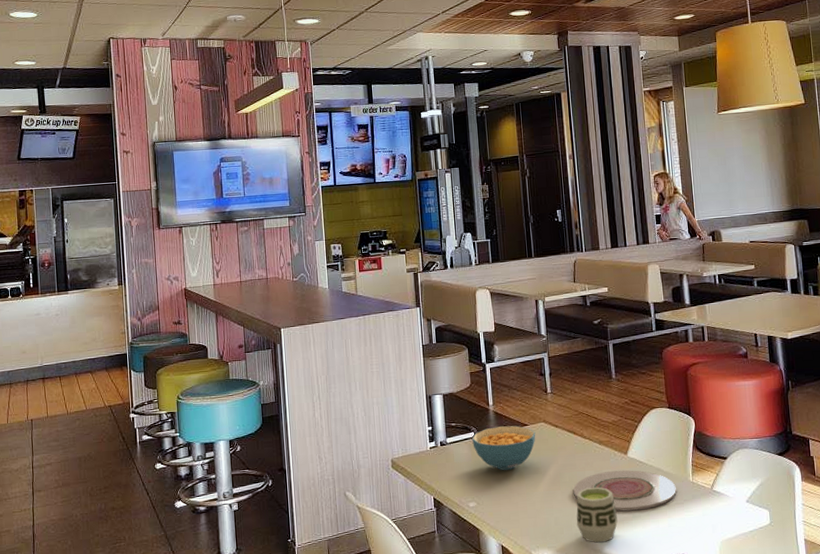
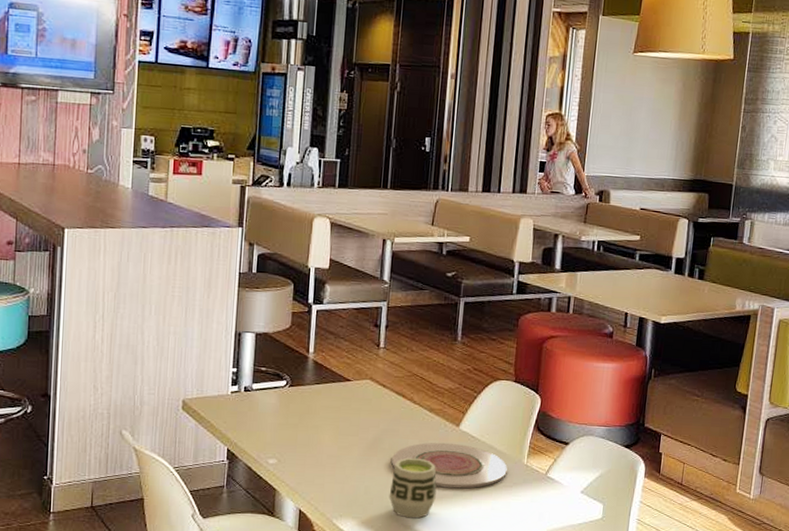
cereal bowl: present [472,425,536,471] -> none [283,378,359,429]

